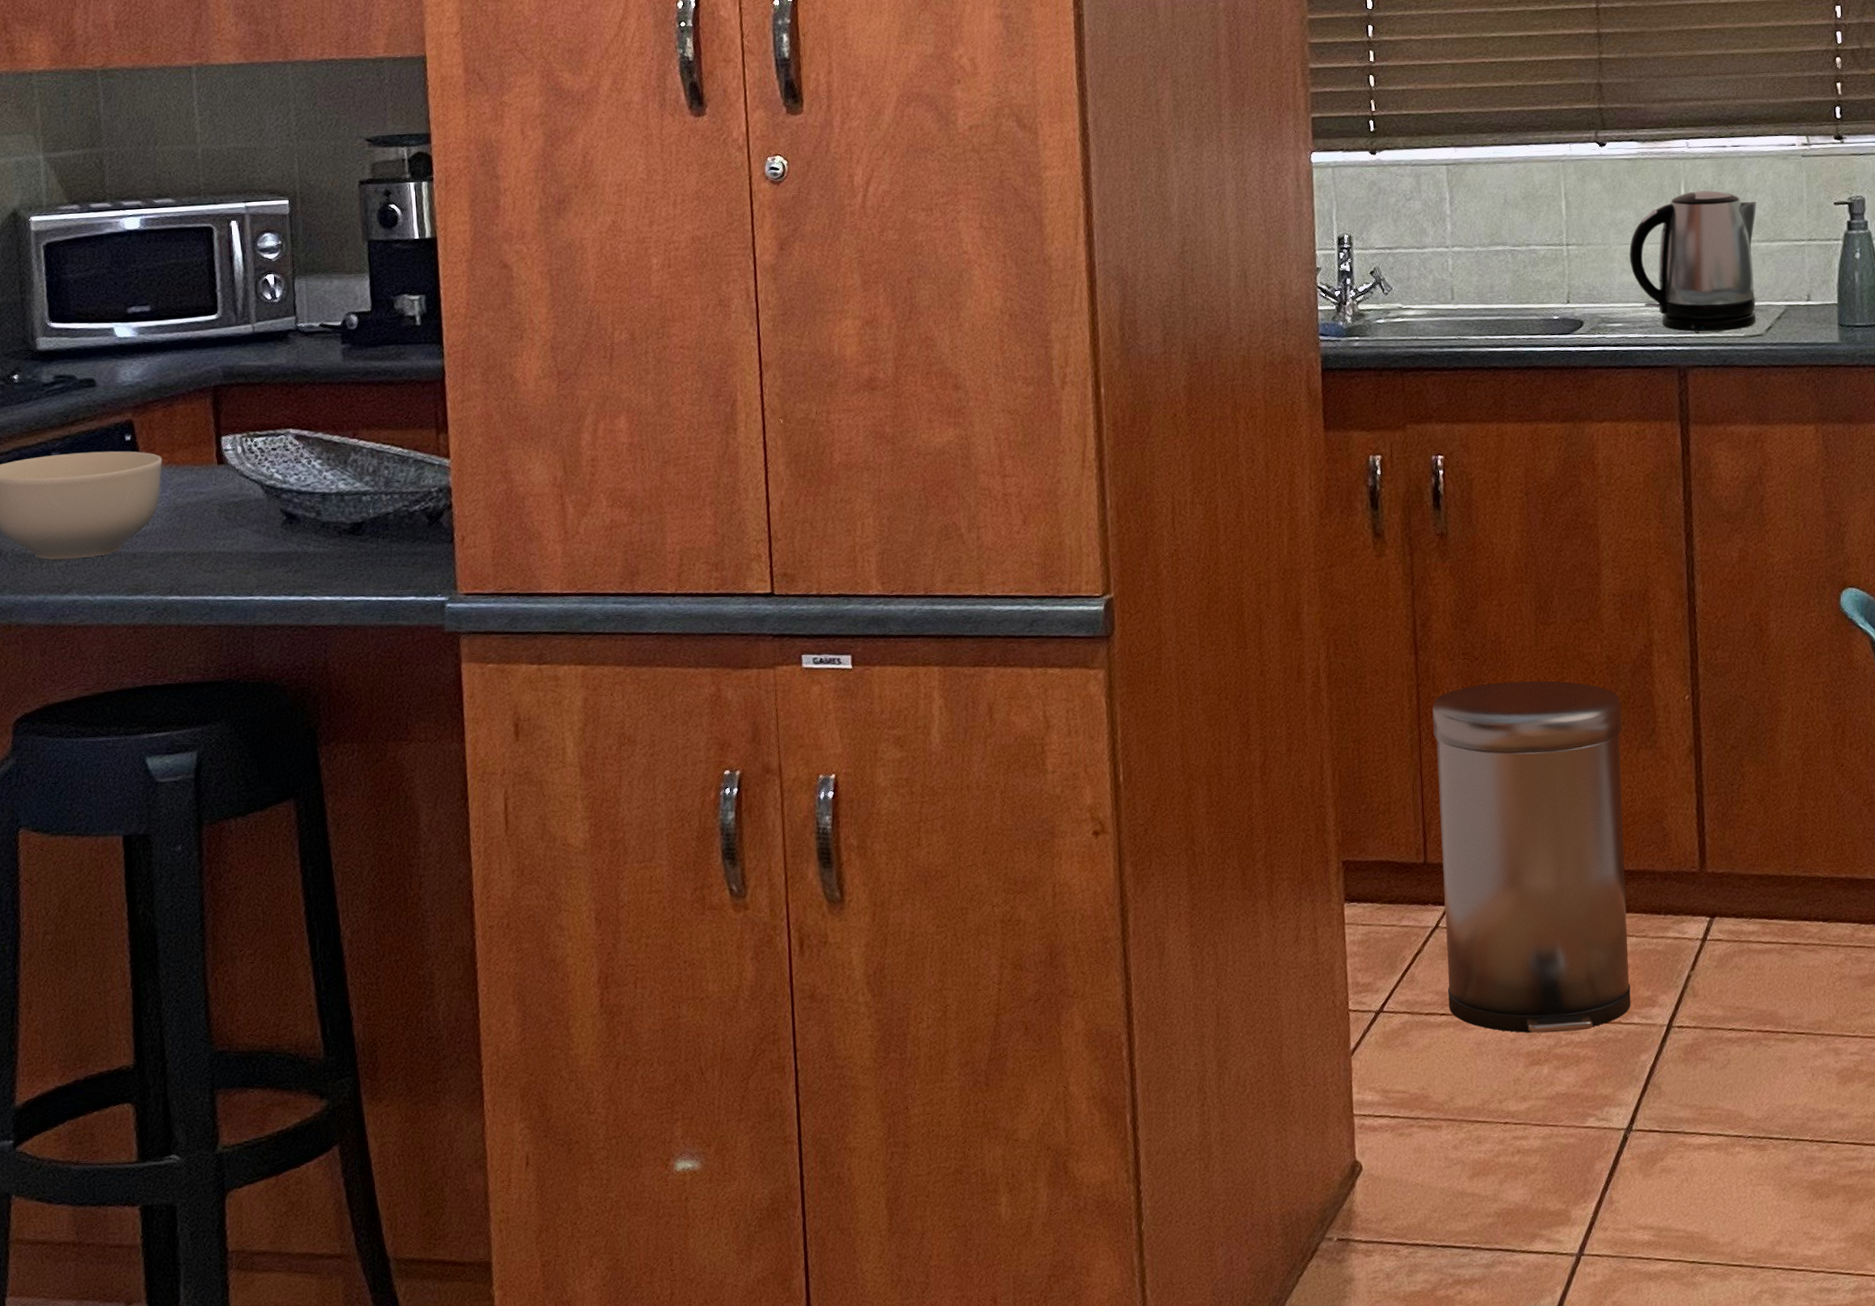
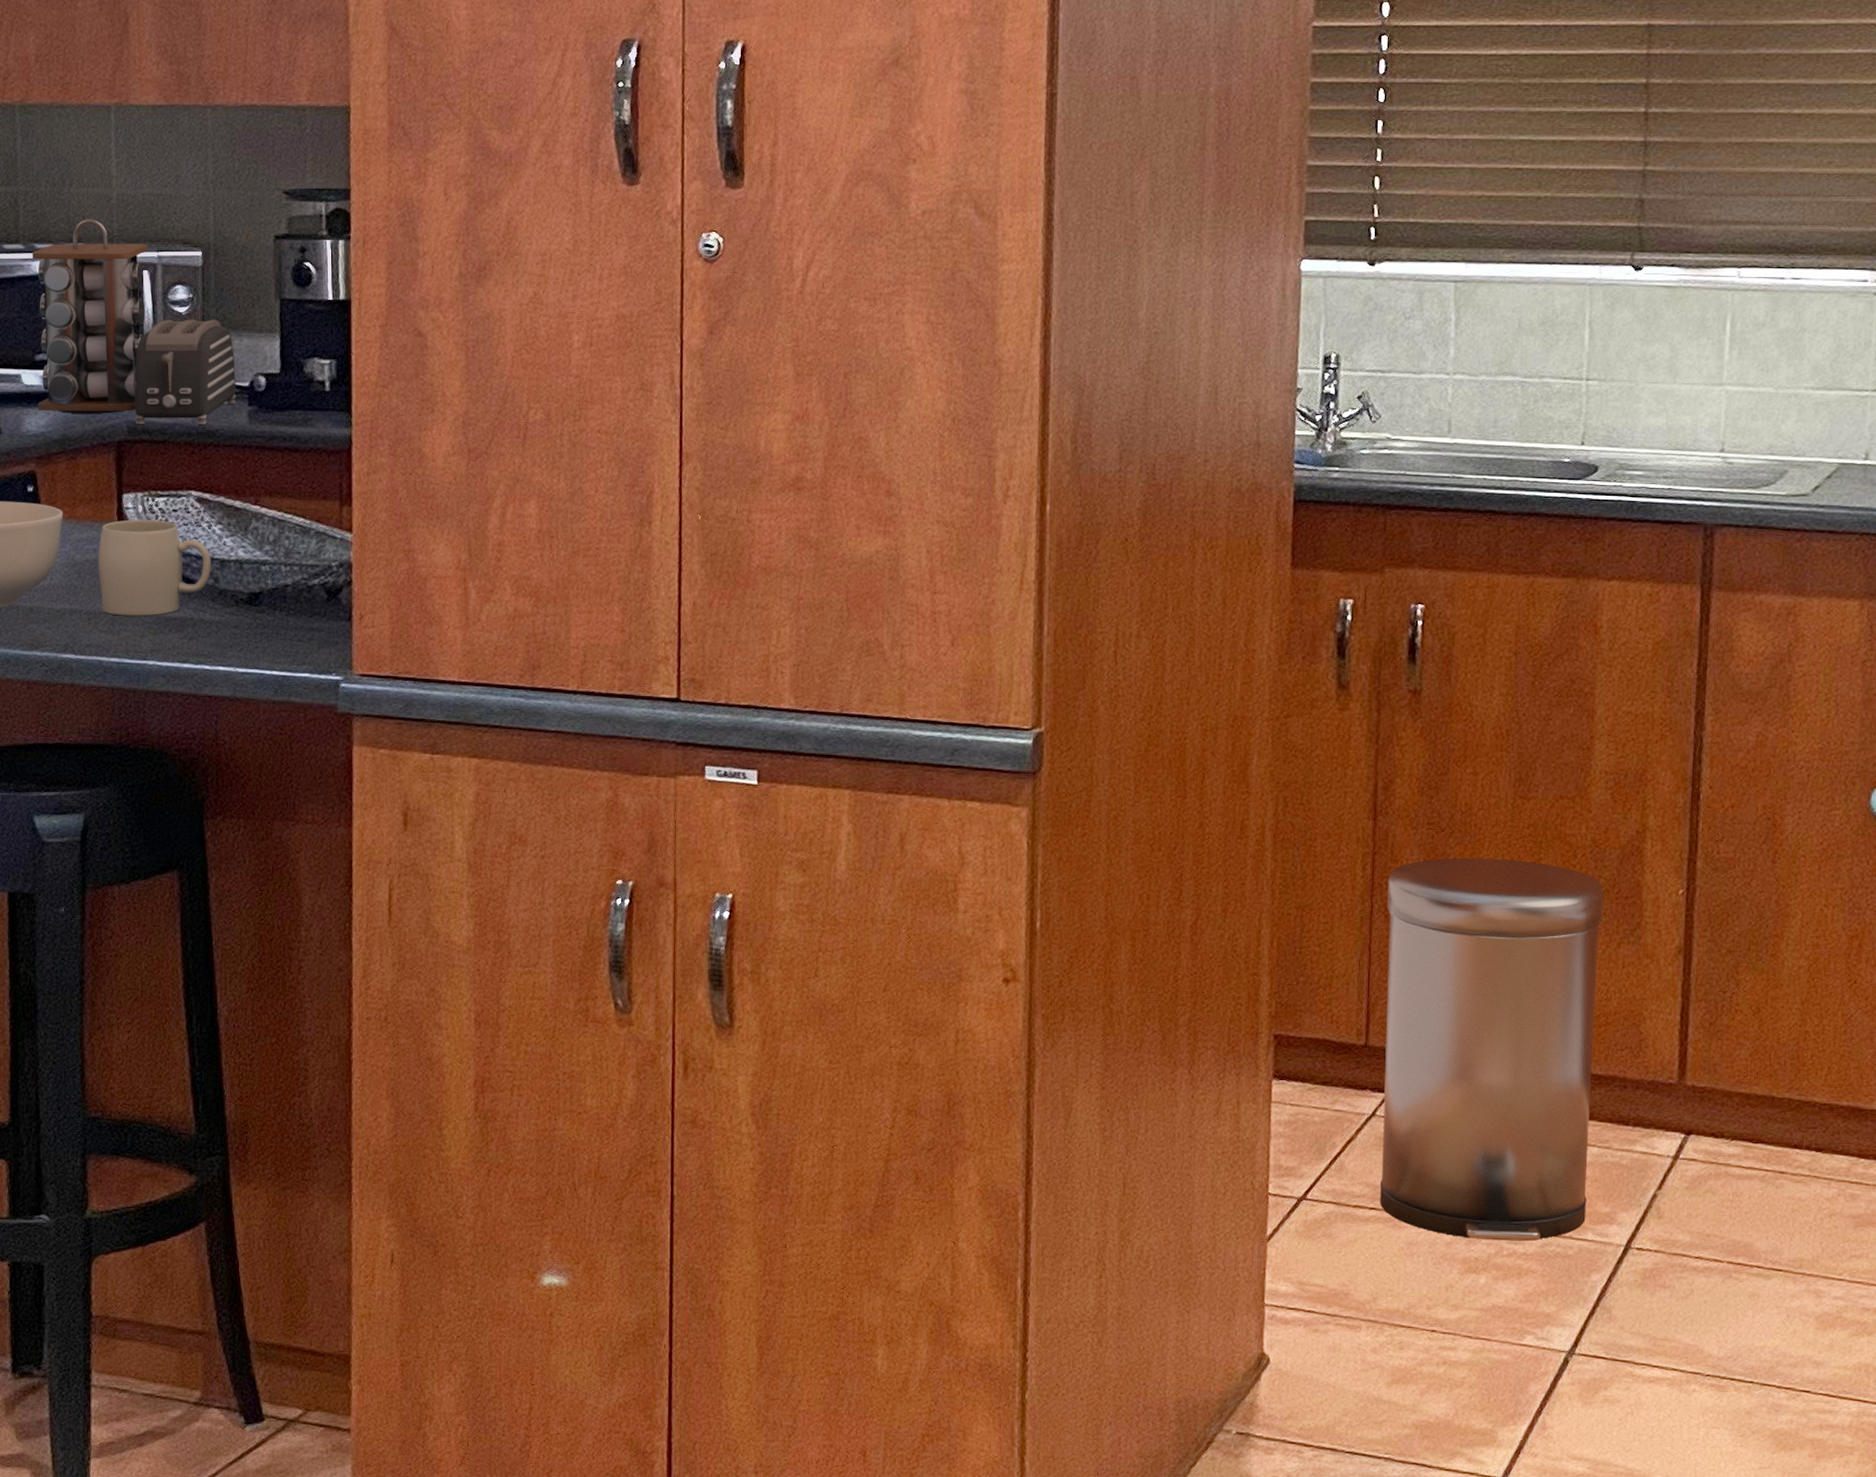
spice rack: none [120,175,235,363] -> present [32,219,148,414]
mug: none [199,459,313,555] -> present [98,519,211,617]
toaster: none [227,263,329,368] -> present [134,319,236,425]
kettle: present [1629,190,1757,333] -> none [1659,327,1815,488]

